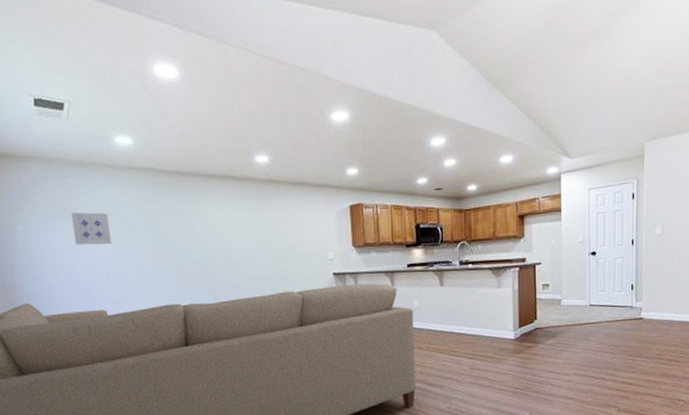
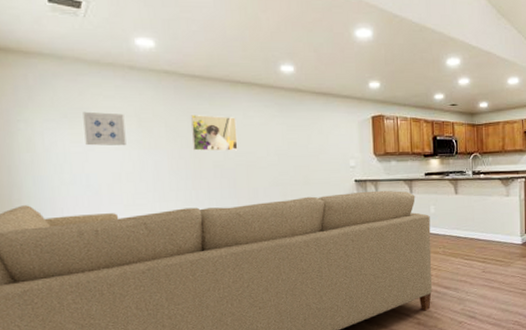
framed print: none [170,211,216,247] -> present [191,115,238,151]

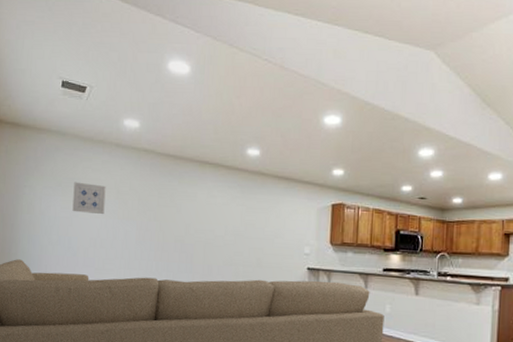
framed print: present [191,115,238,151] -> none [160,191,201,228]

